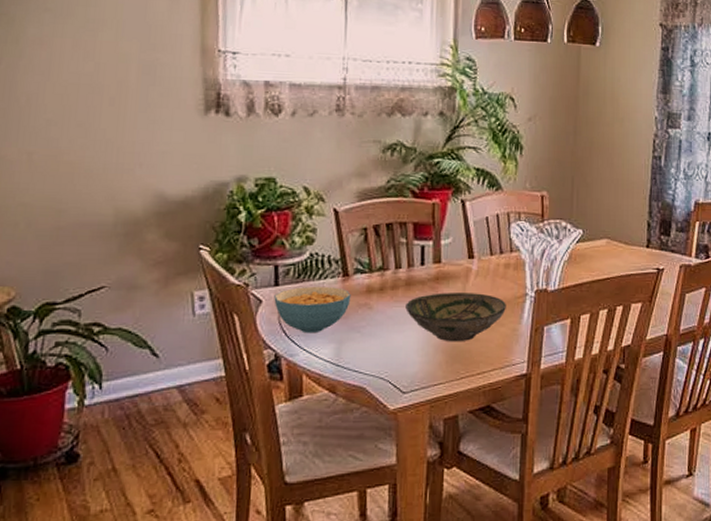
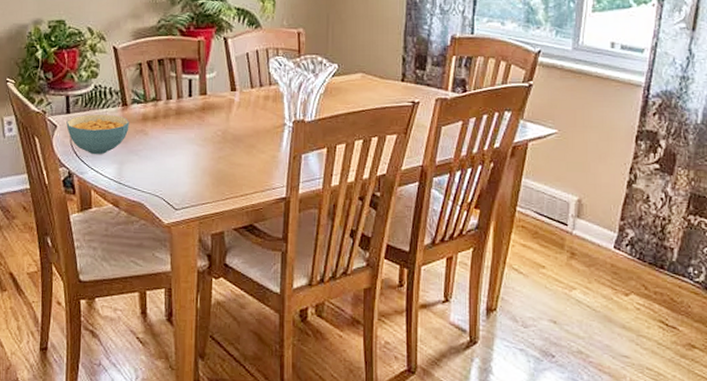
bowl: present [405,293,506,342] -> none [176,121,266,167]

